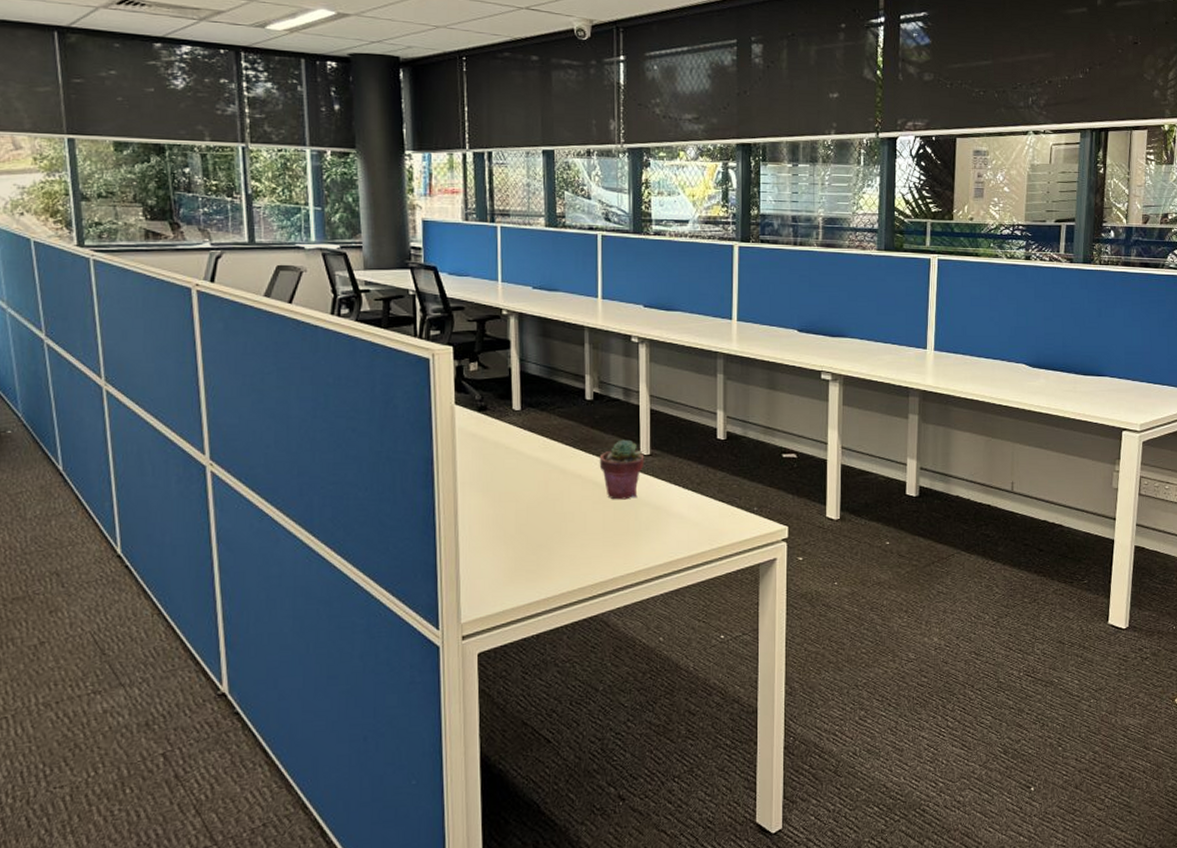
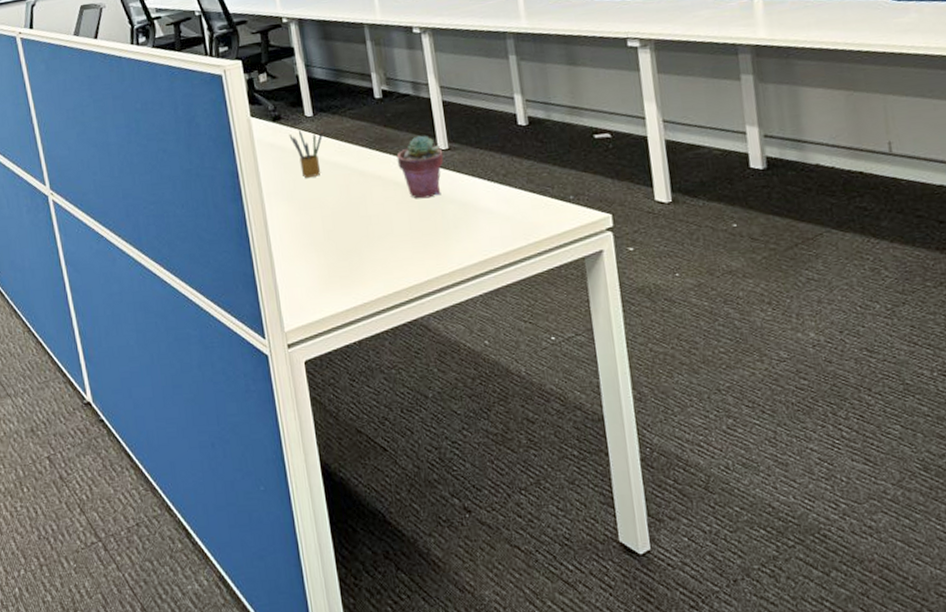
pencil box: none [493,422,529,470] -> present [289,130,323,178]

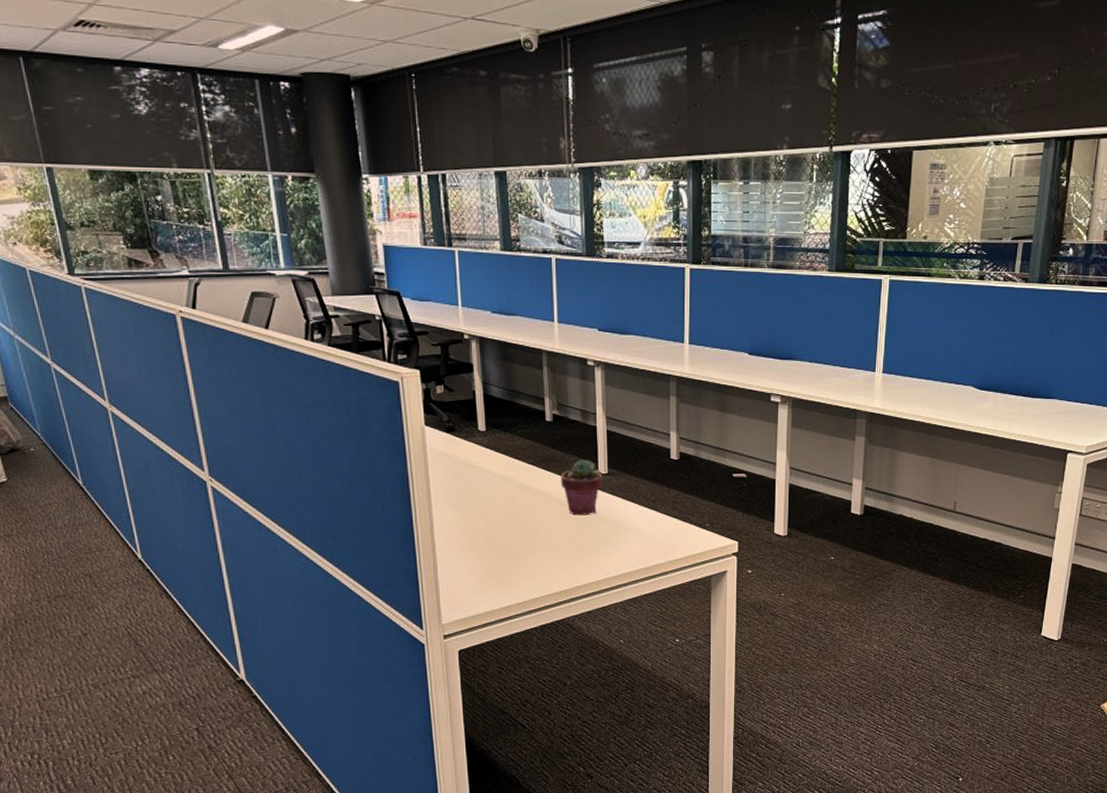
pencil box: present [289,130,323,178] -> none [461,442,494,487]

